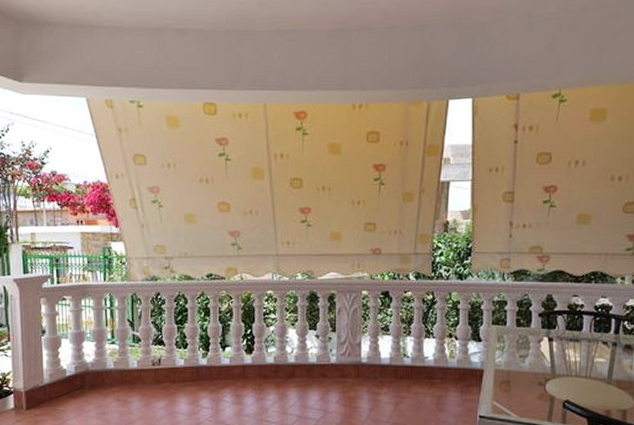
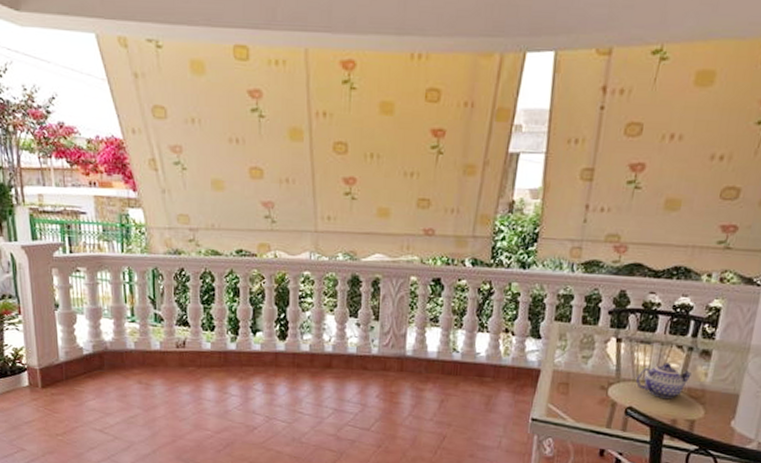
teapot: none [570,358,618,391] -> present [636,362,692,398]

